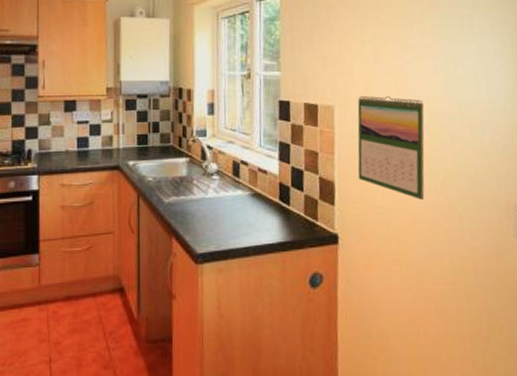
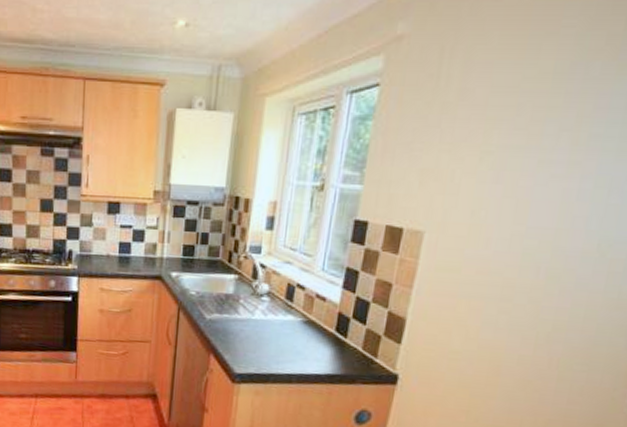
calendar: present [357,95,425,200] -> none [437,221,549,351]

